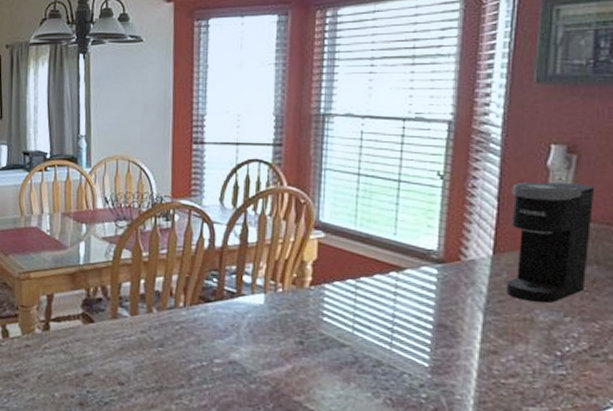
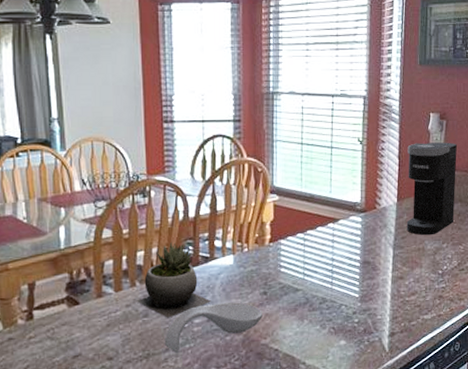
succulent plant: none [152,270,236,352] -> present [136,241,212,318]
spoon rest: none [179,344,297,392] -> present [164,302,262,353]

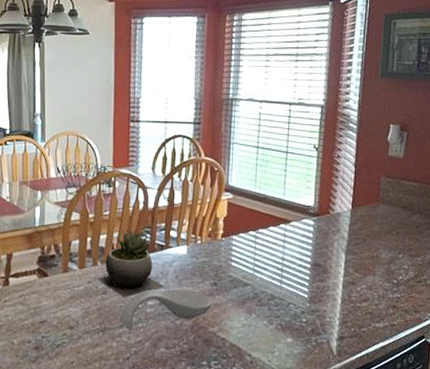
coffee maker: present [406,142,457,236] -> none [360,152,418,244]

